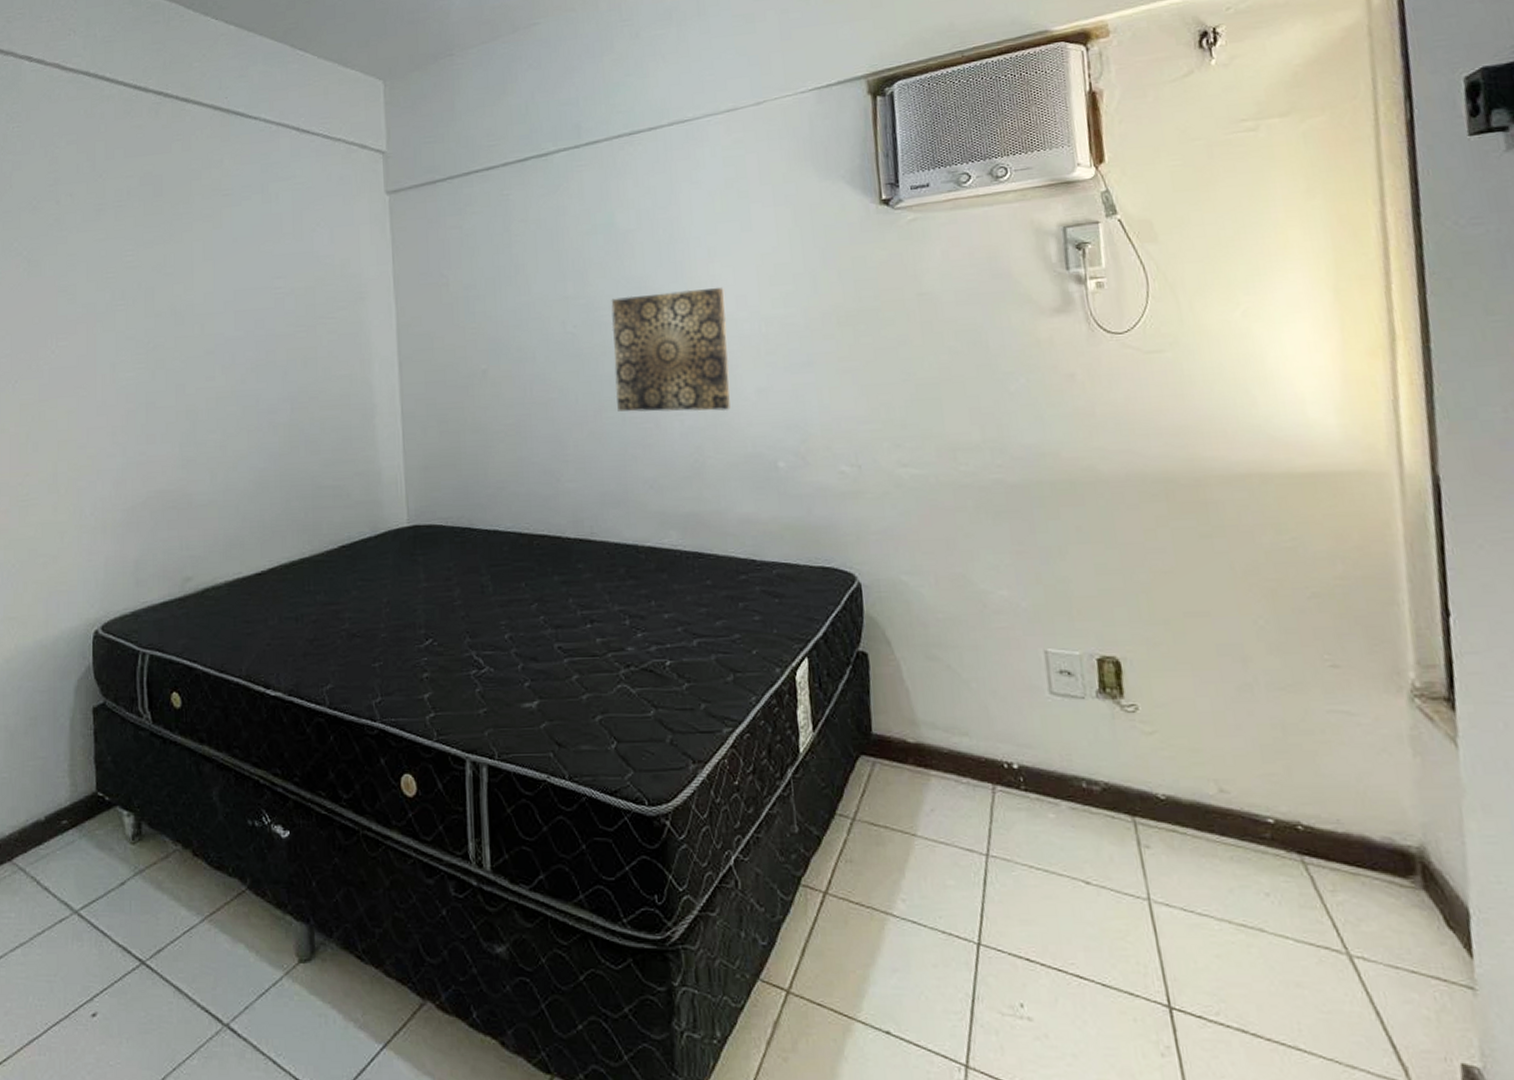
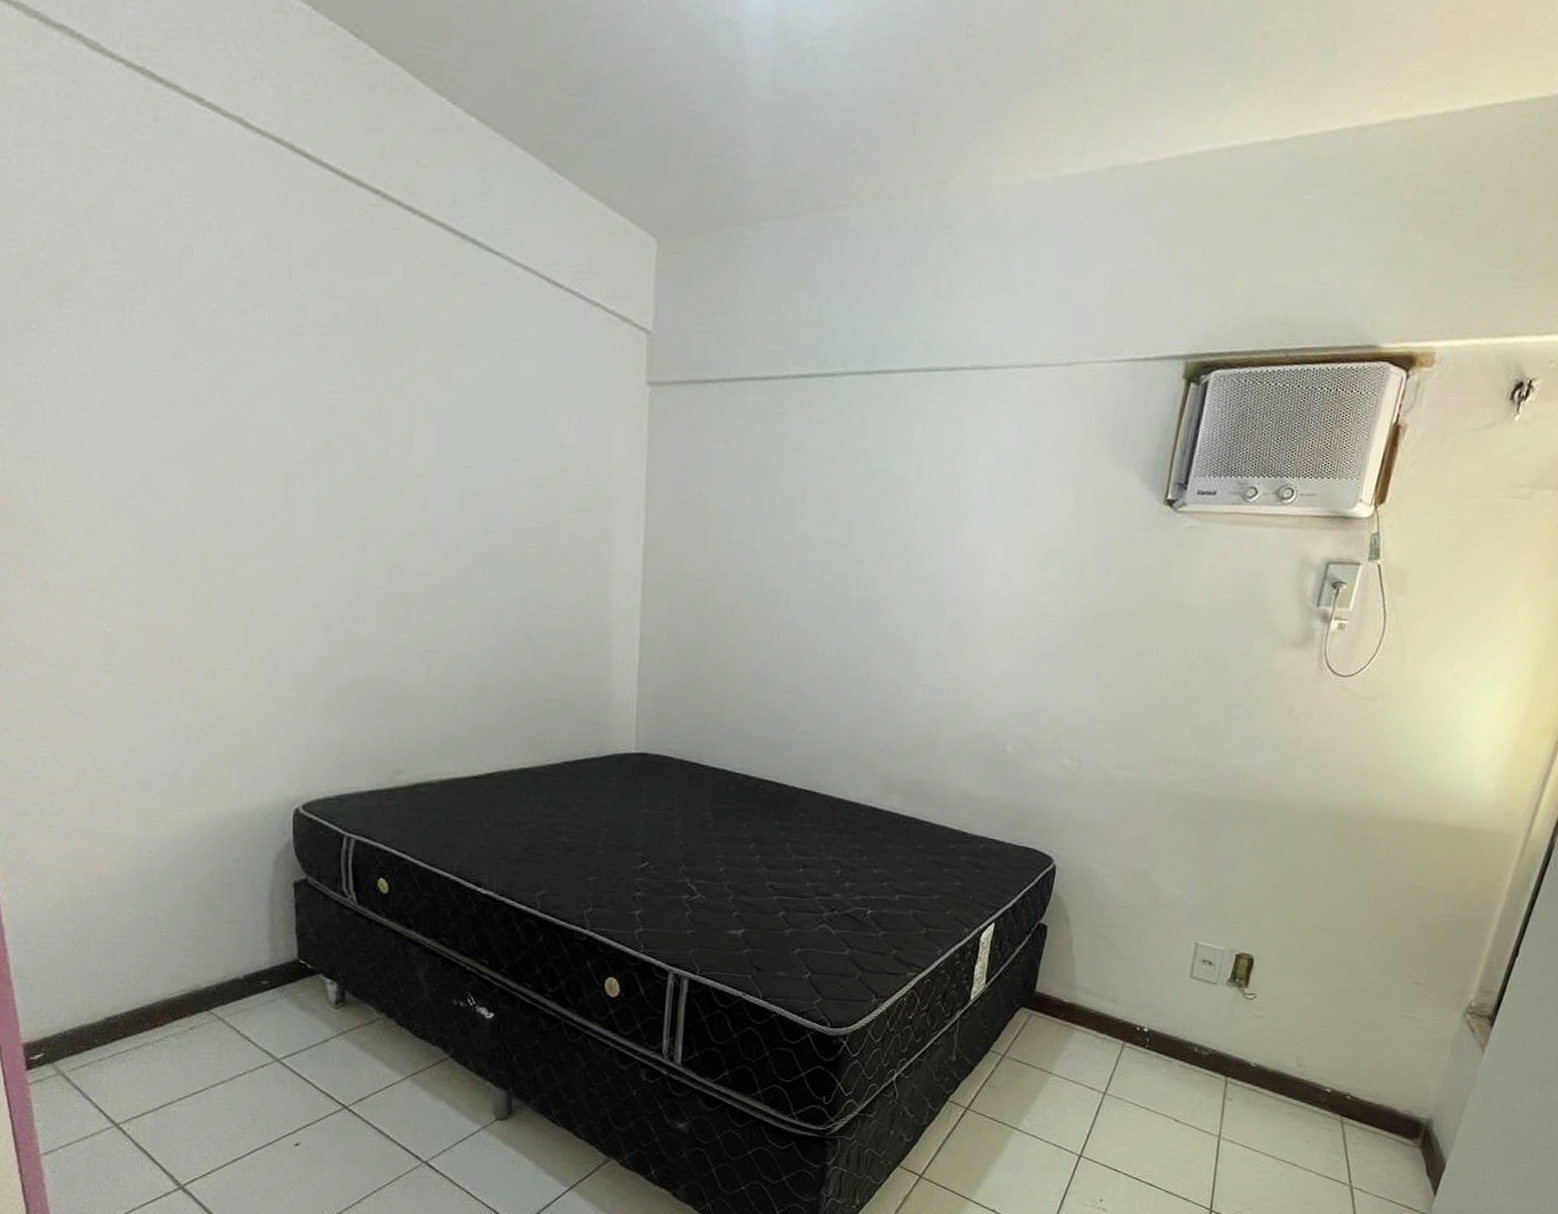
wall art: present [611,287,730,412] -> none [863,553,992,689]

